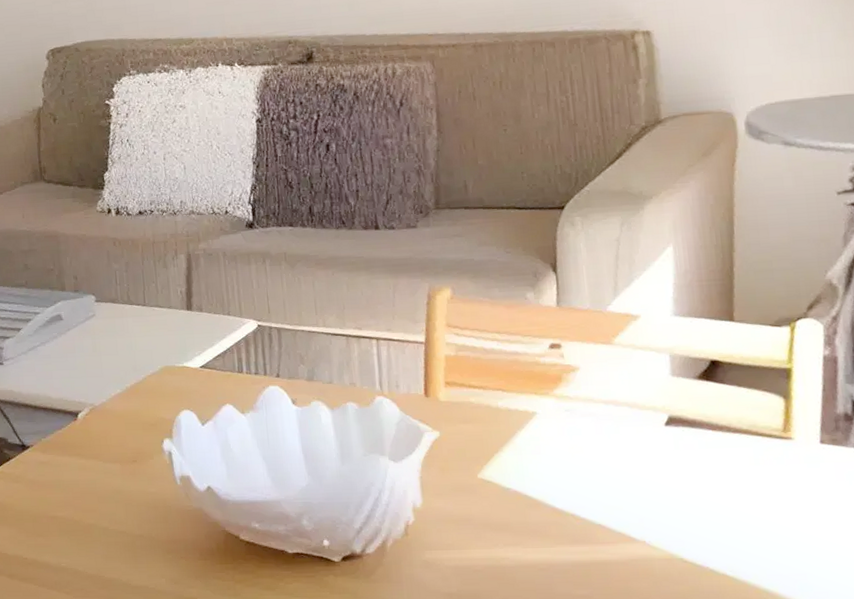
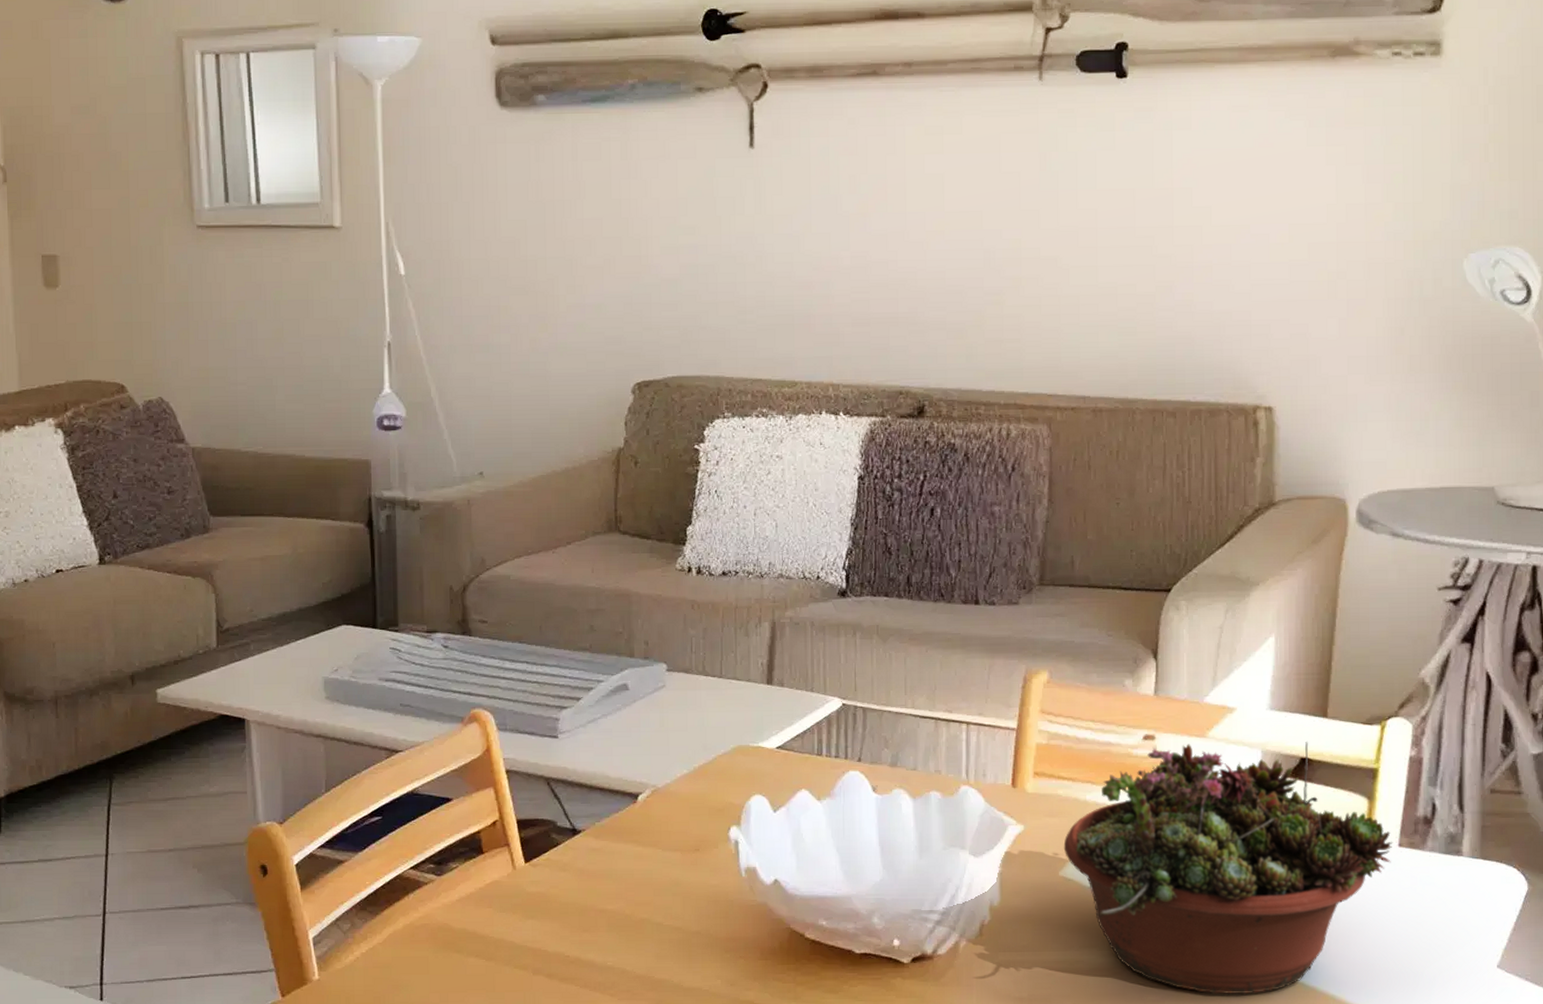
succulent planter: none [479,344,814,590] -> present [1063,741,1393,995]

